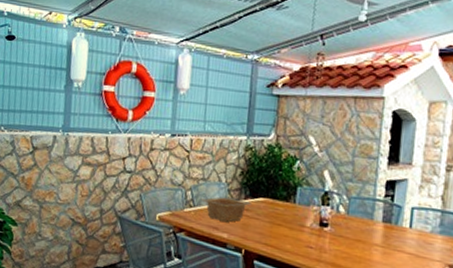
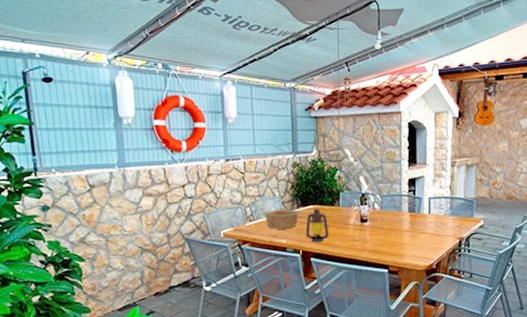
lantern: none [251,201,280,244] -> present [305,208,329,243]

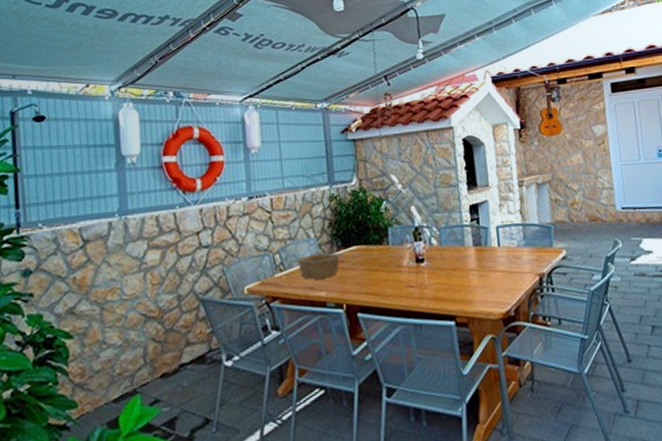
lantern: present [305,208,329,243] -> none [349,248,379,293]

